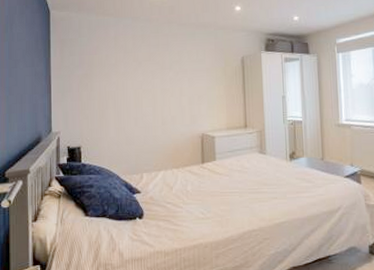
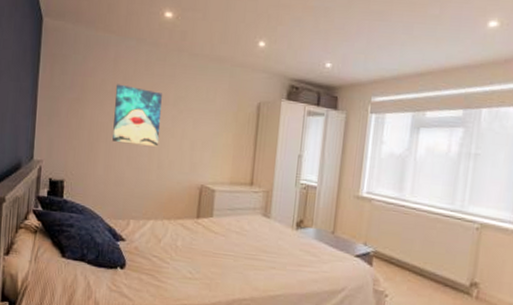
wall art: none [118,57,161,107] -> present [112,84,162,147]

